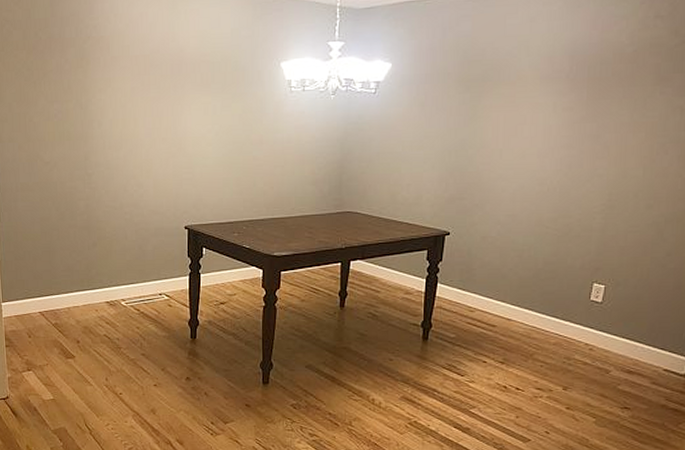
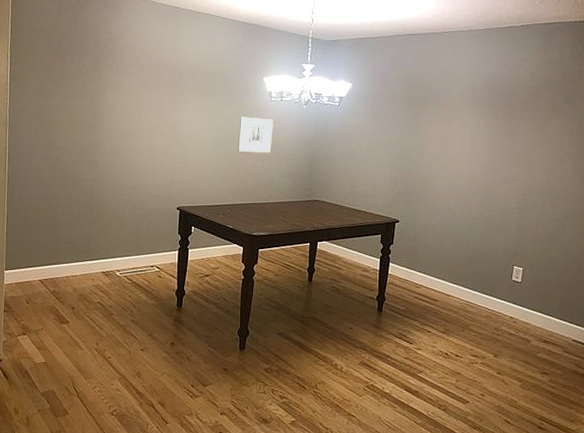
wall art: none [253,113,294,158] -> present [238,116,273,153]

